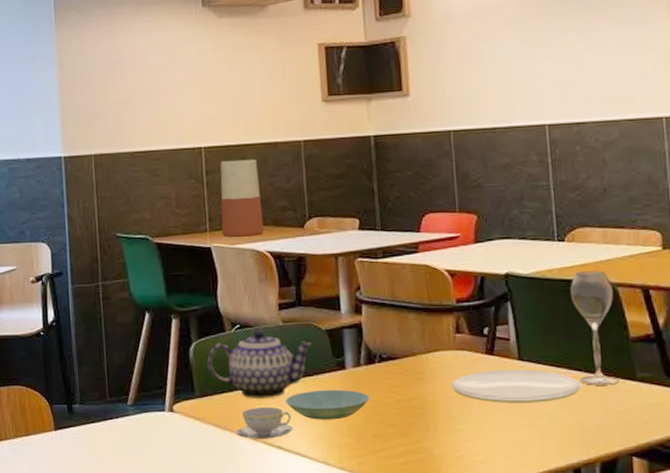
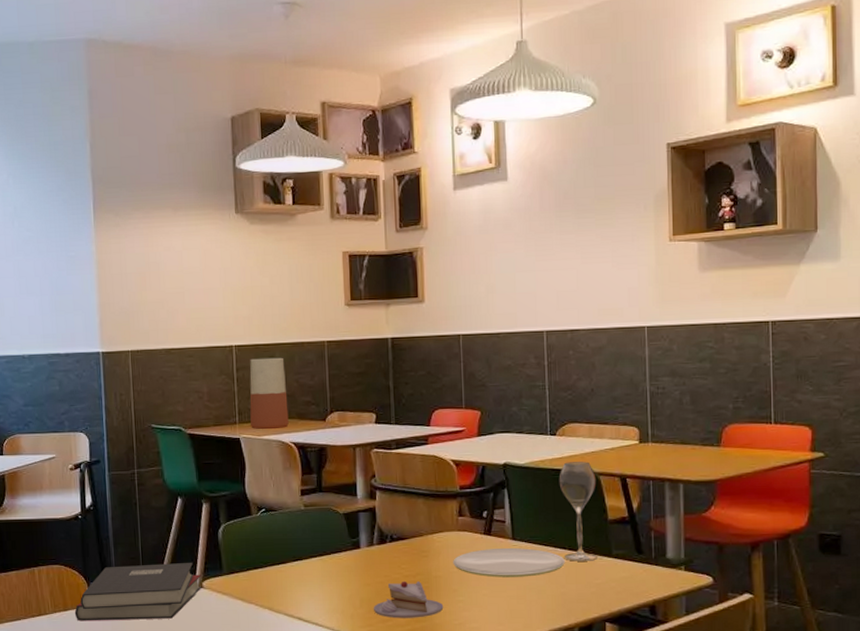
hardback book: none [36,384,173,447] -> present [74,563,202,620]
teapot: present [207,329,311,398] -> none [235,512,330,575]
teacup: present [235,407,293,439] -> none [259,583,312,611]
saucer: present [285,389,370,420] -> none [305,566,381,594]
pastry: none [362,406,443,449] -> present [373,581,444,619]

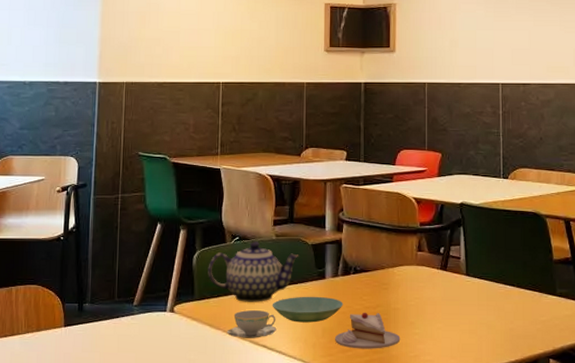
hardback book: present [74,563,202,620] -> none [47,287,174,343]
teapot: none [235,512,330,575] -> present [208,241,298,302]
vase: present [249,357,289,429] -> none [231,95,267,161]
teacup: none [259,583,312,611] -> present [226,310,277,338]
saucer: none [305,566,381,594] -> present [272,296,343,323]
plate: present [453,547,565,578] -> none [411,283,514,312]
wineglass: present [559,461,597,562] -> none [510,204,543,299]

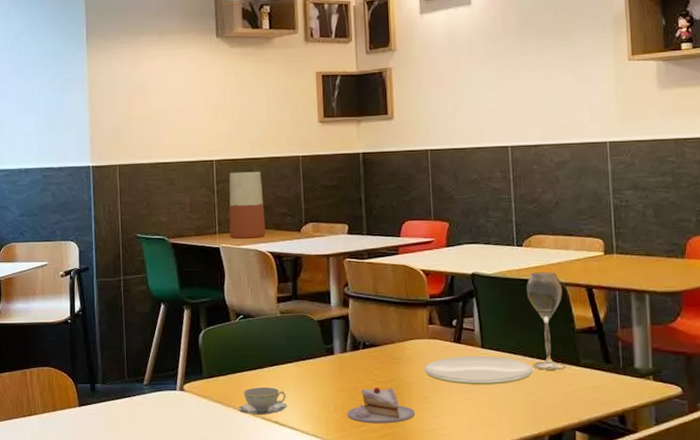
teapot: present [208,241,298,302] -> none [214,319,305,379]
vase: none [231,95,267,161] -> present [229,171,266,239]
saucer: present [272,296,343,323] -> none [281,372,354,399]
plate: none [411,283,514,312] -> present [424,355,534,385]
wineglass: none [510,204,543,299] -> present [526,272,566,370]

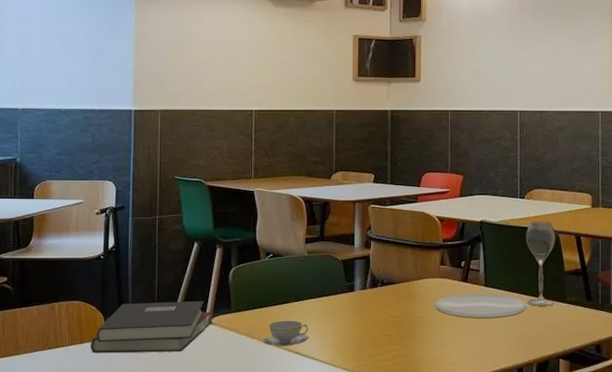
hardback book: none [63,367,183,421] -> present [90,301,211,353]
vase: present [229,171,266,239] -> none [265,122,298,184]
pastry: present [347,387,416,424] -> none [363,320,424,354]

